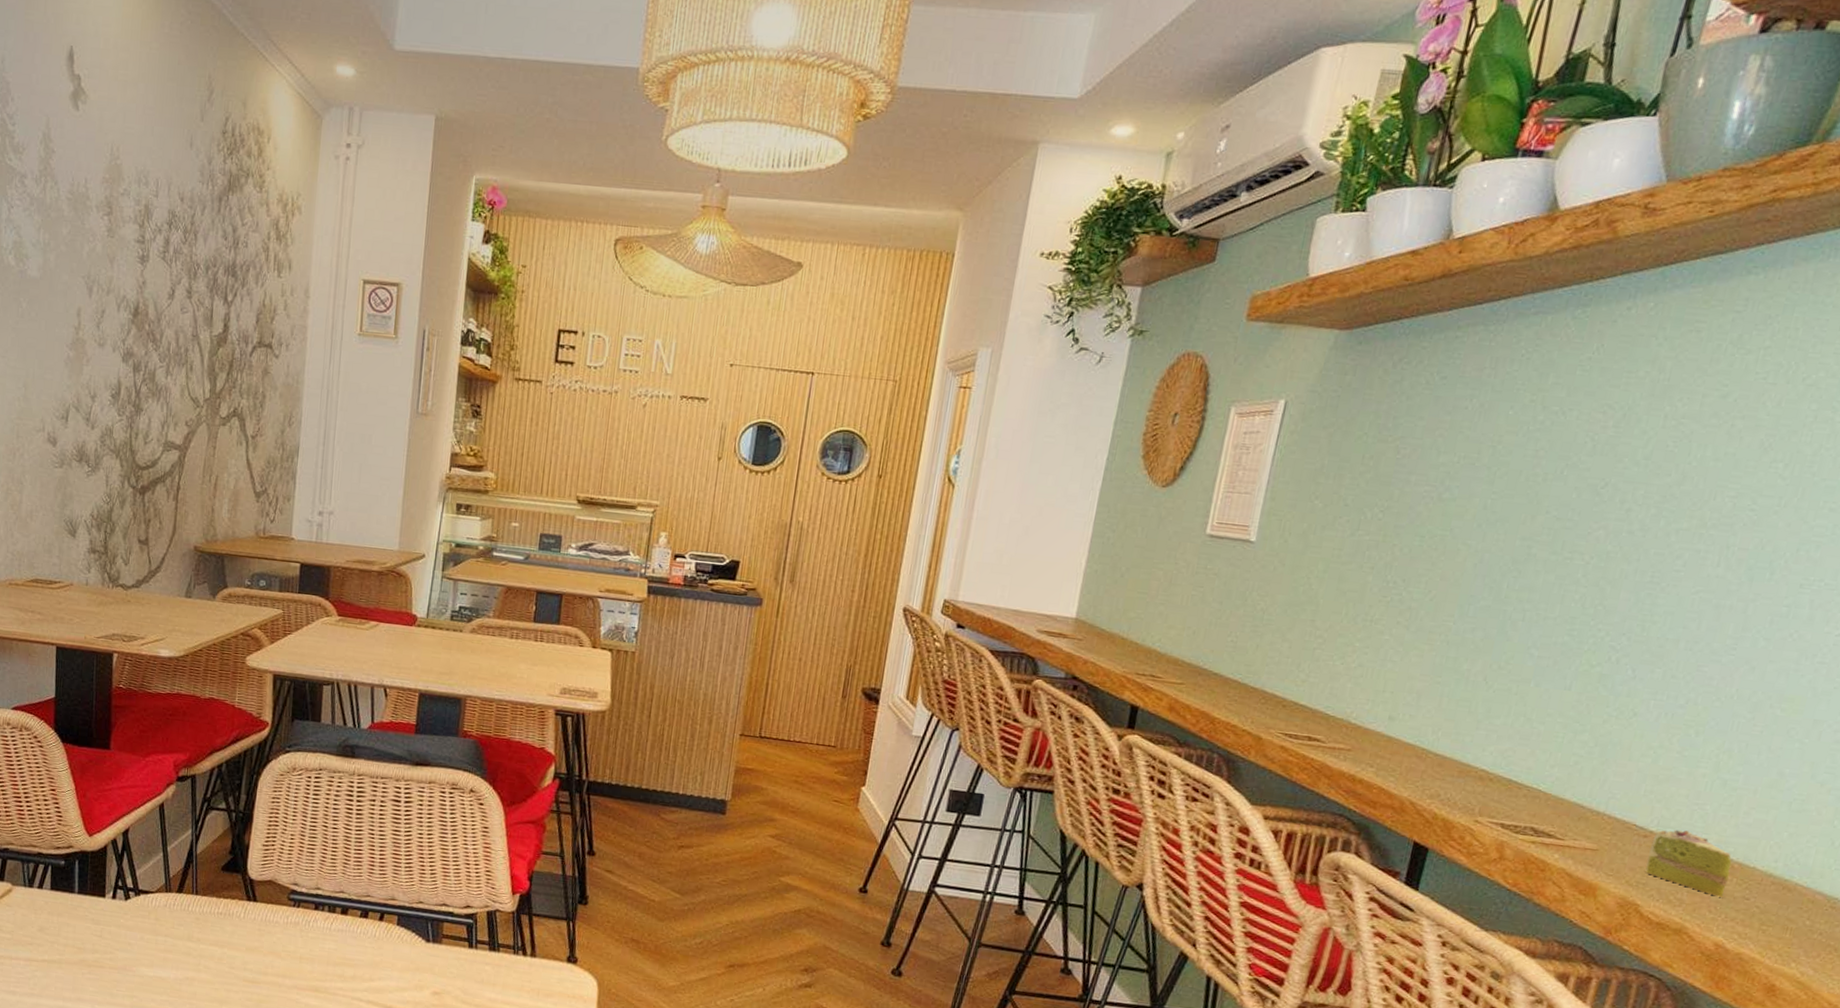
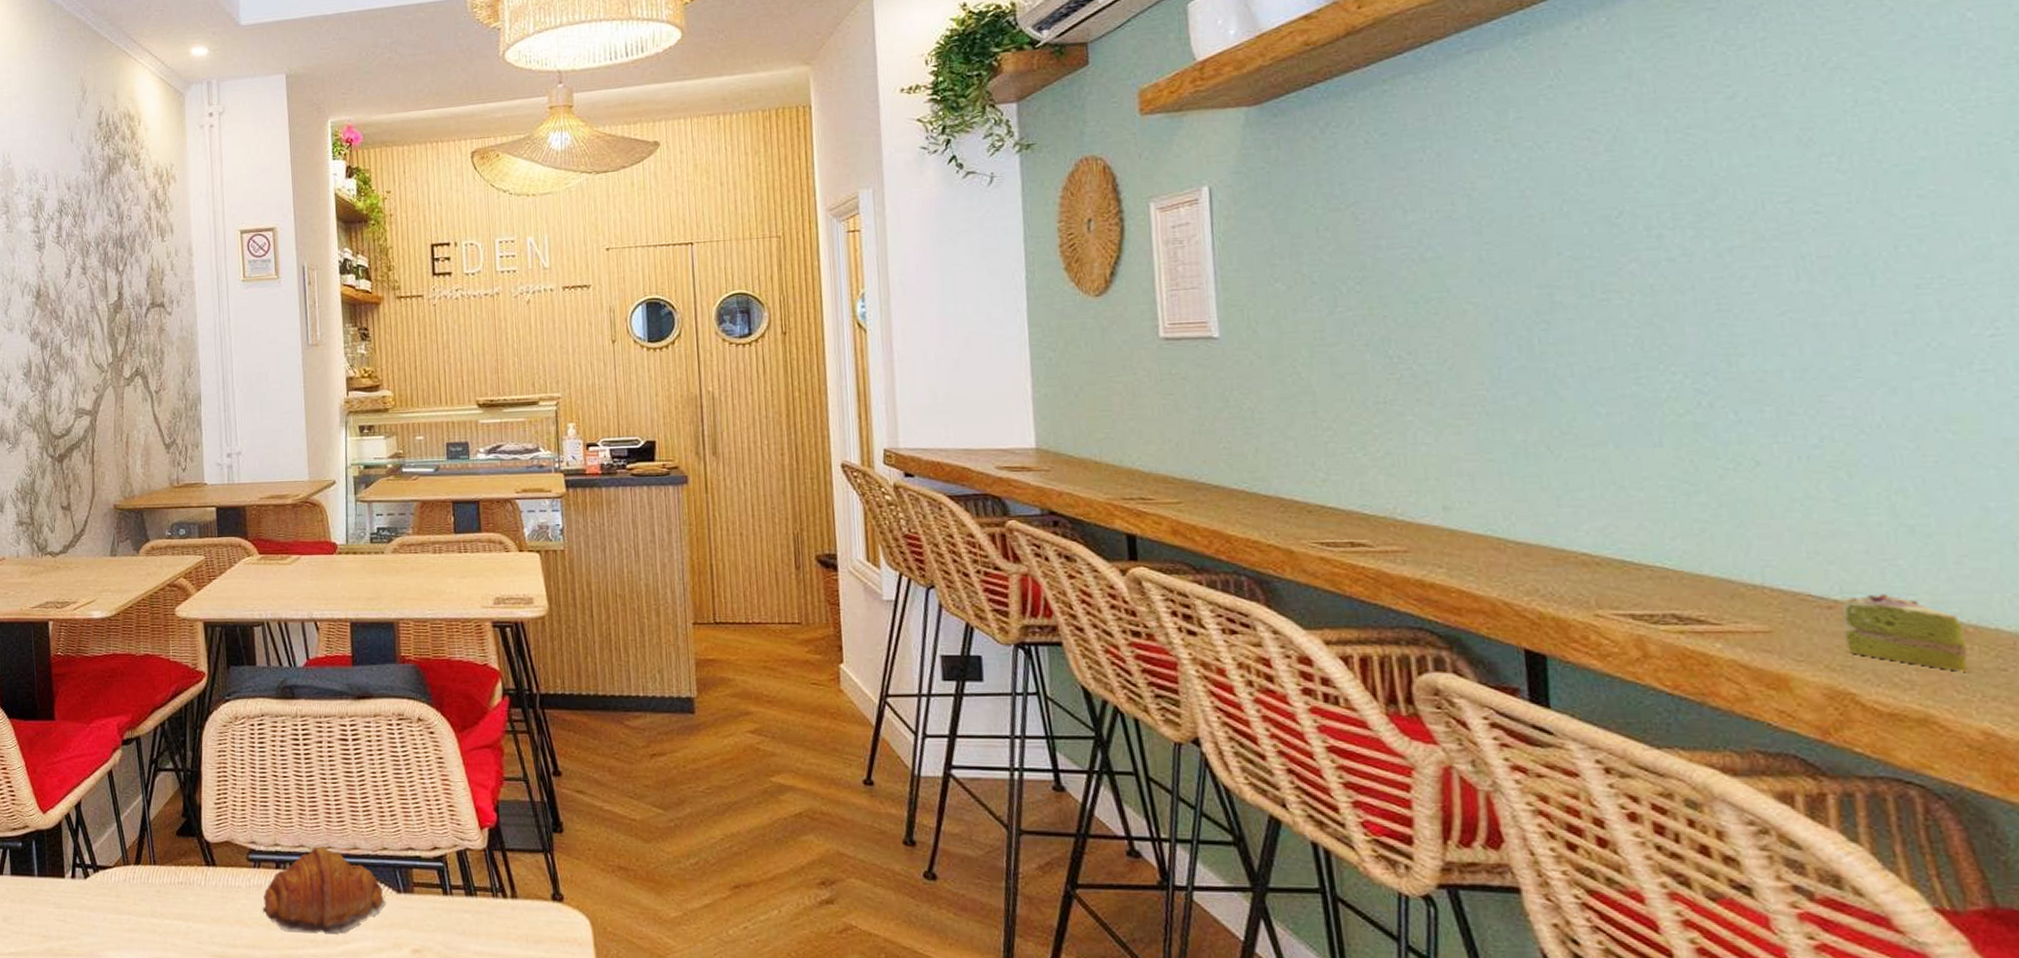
croissant: none [297,894,415,972] -> present [263,846,387,934]

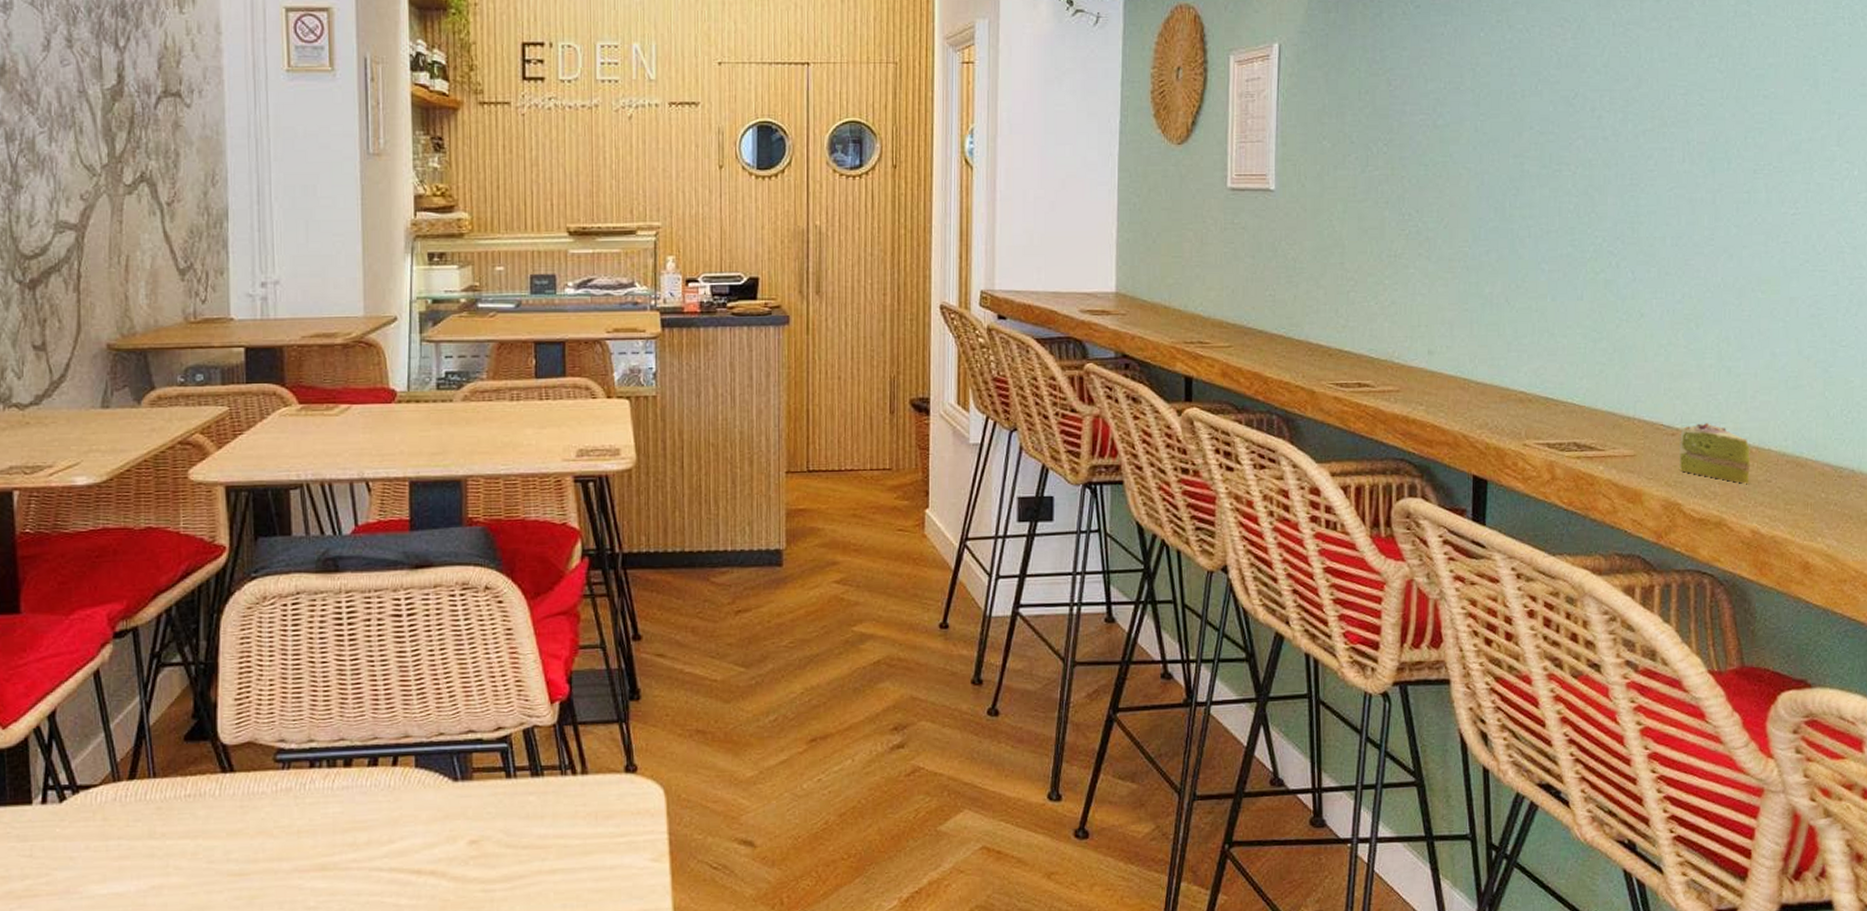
croissant: present [263,846,387,934] -> none [292,738,441,837]

